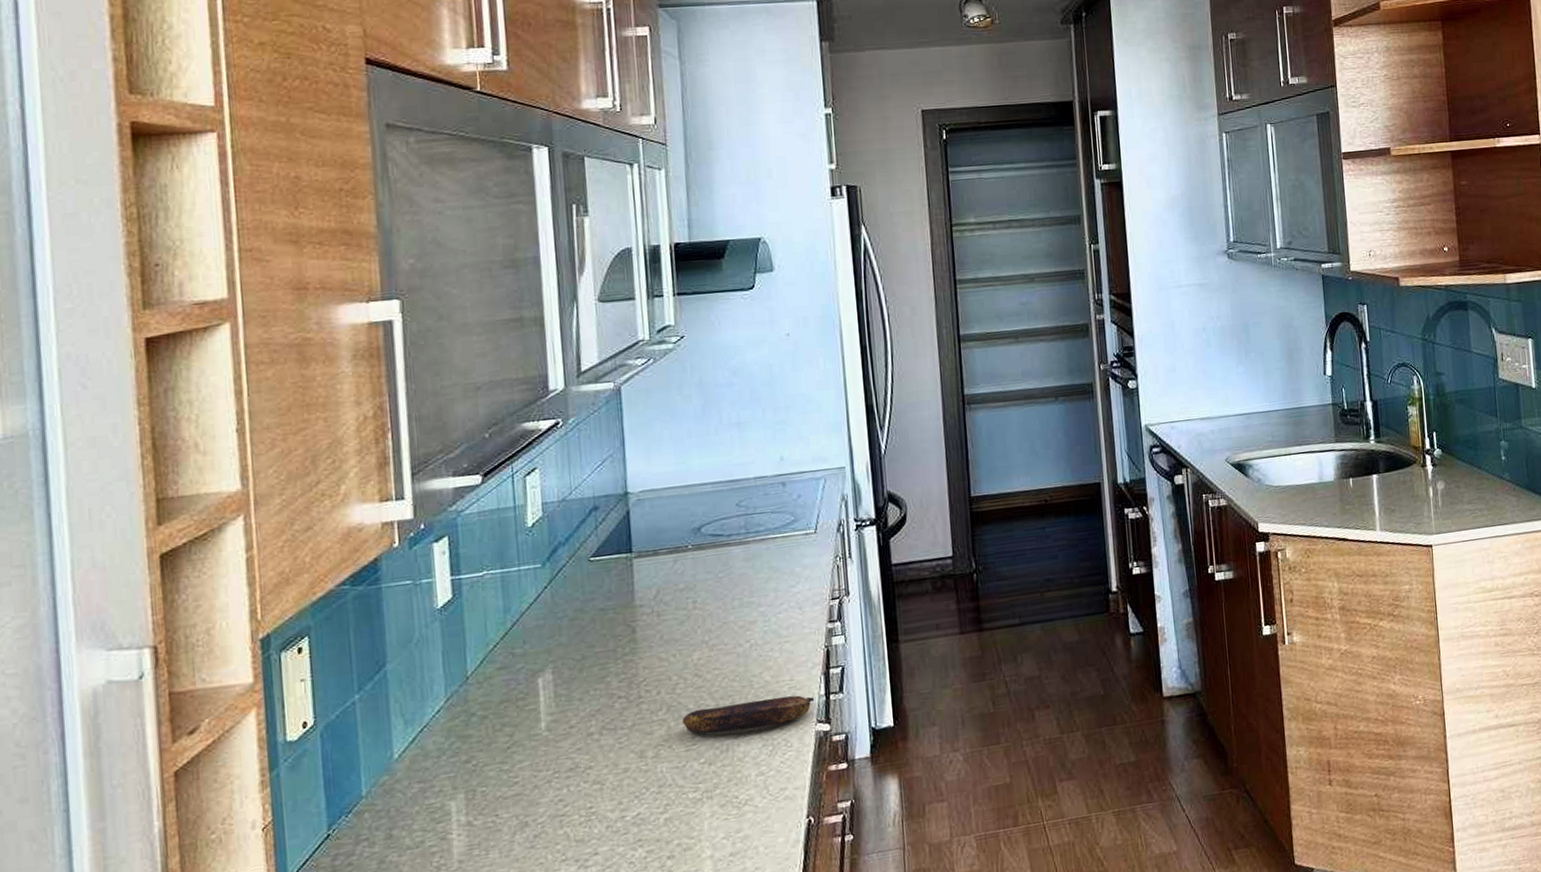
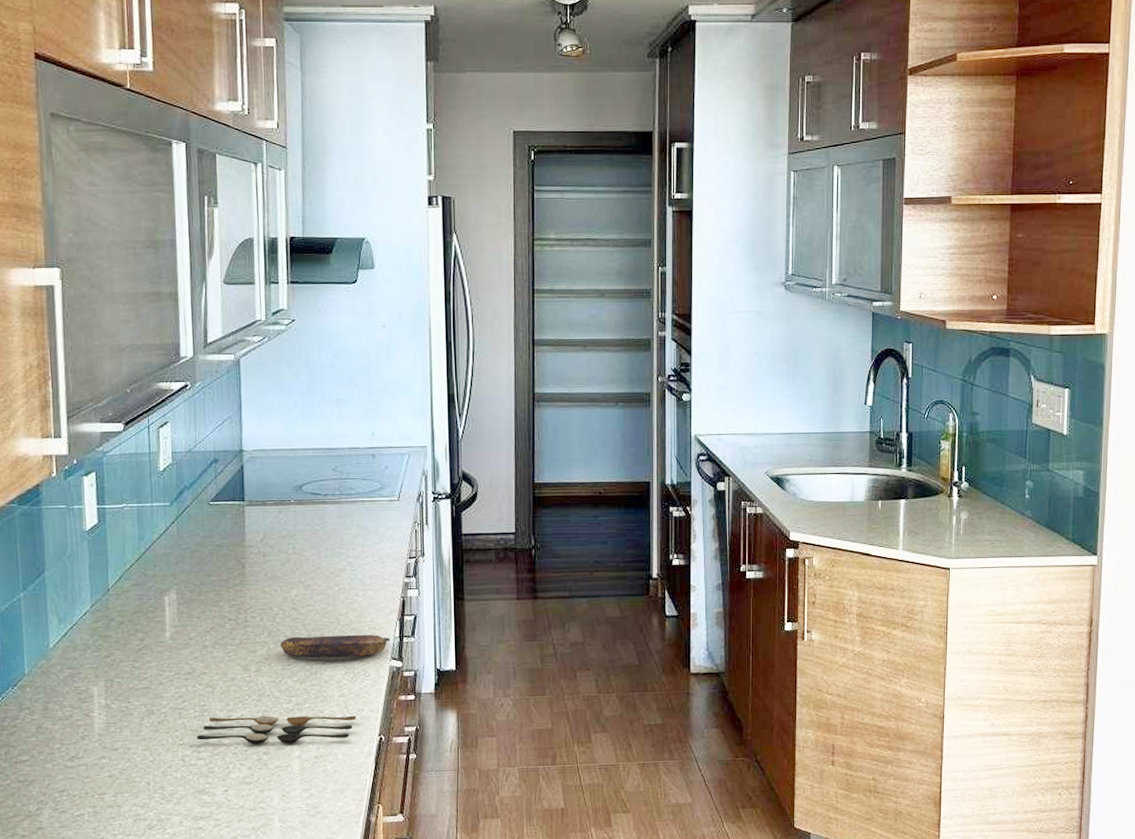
spoon: none [582,796,779,852] -> present [196,715,357,745]

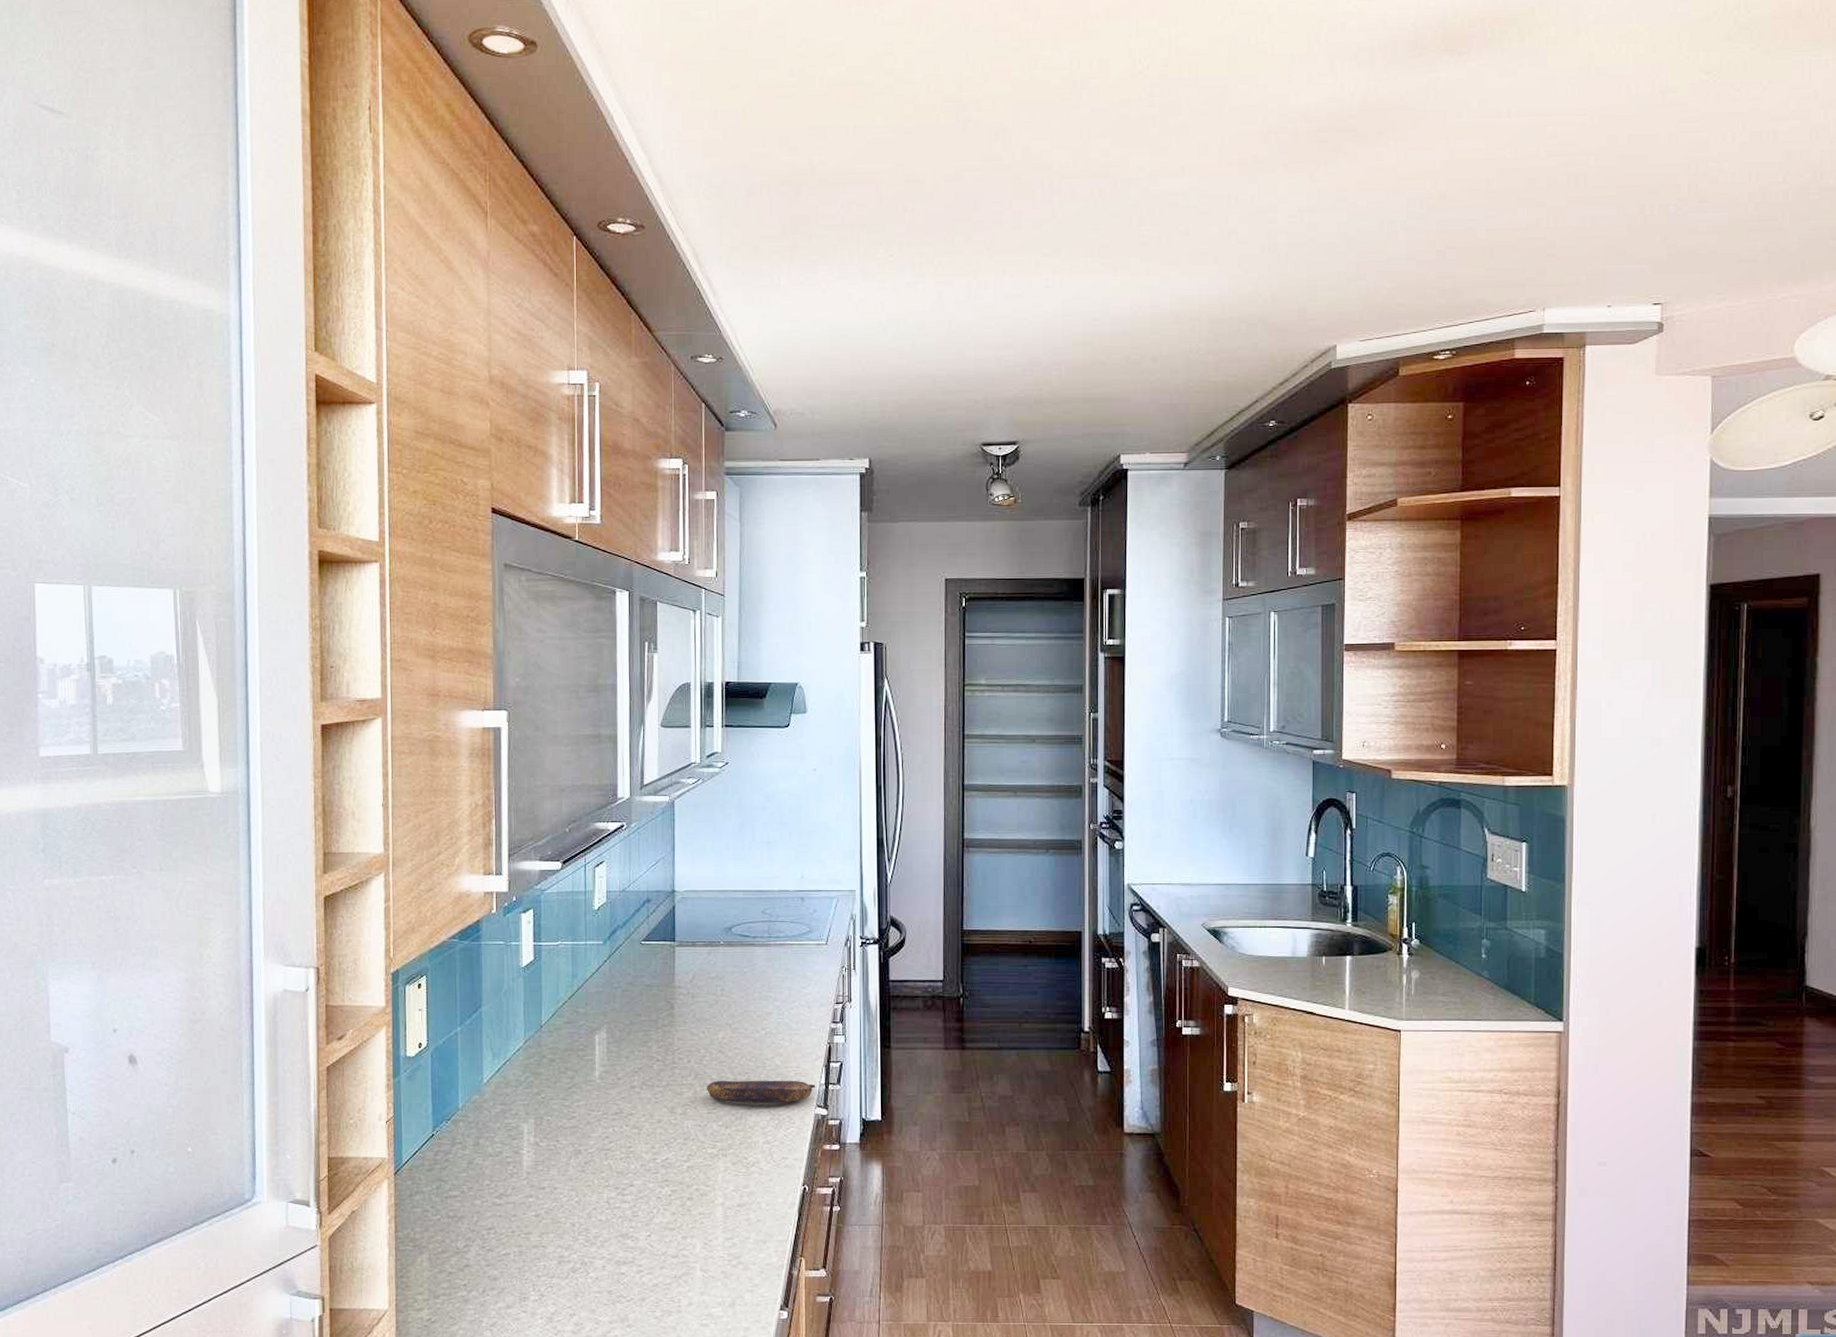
spoon: present [196,715,357,745] -> none [621,1160,781,1191]

